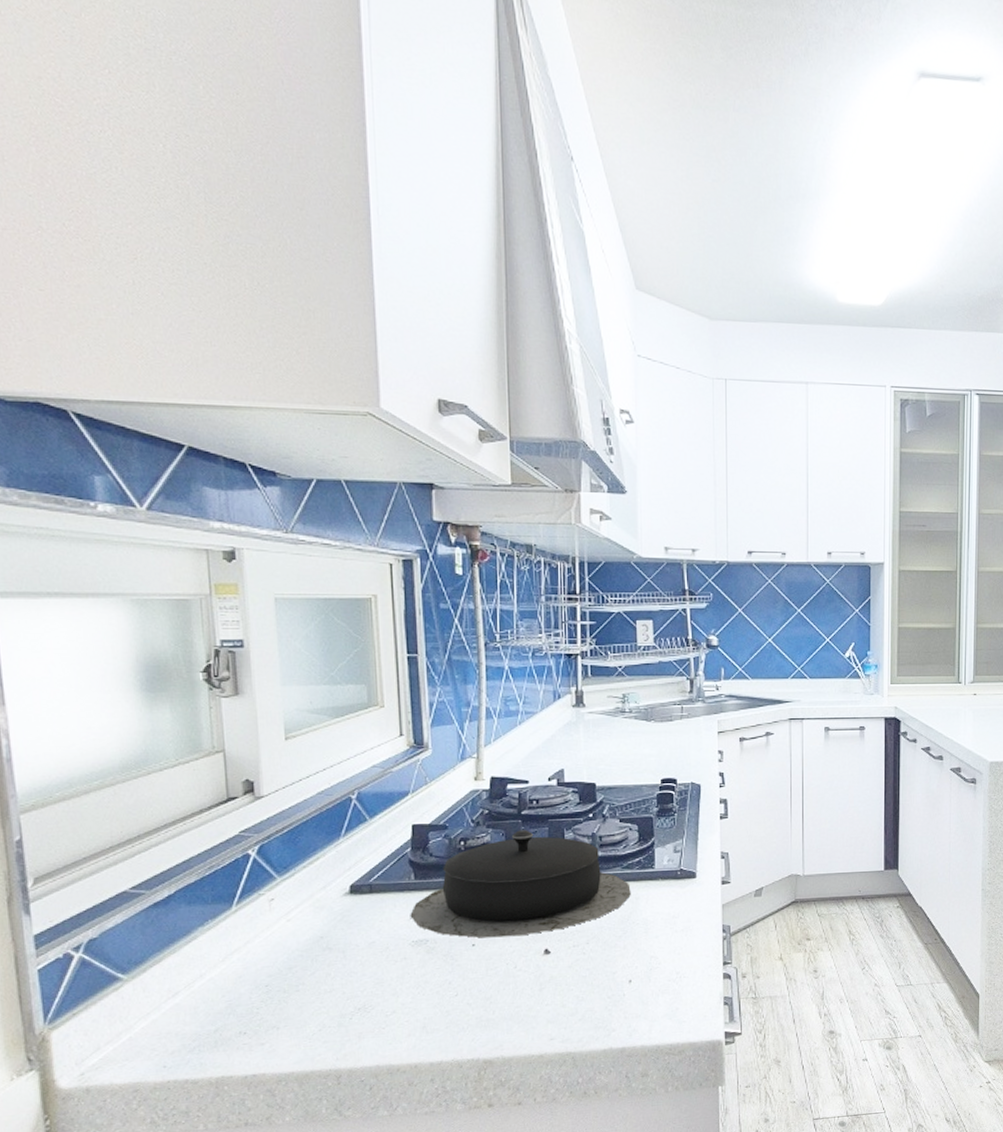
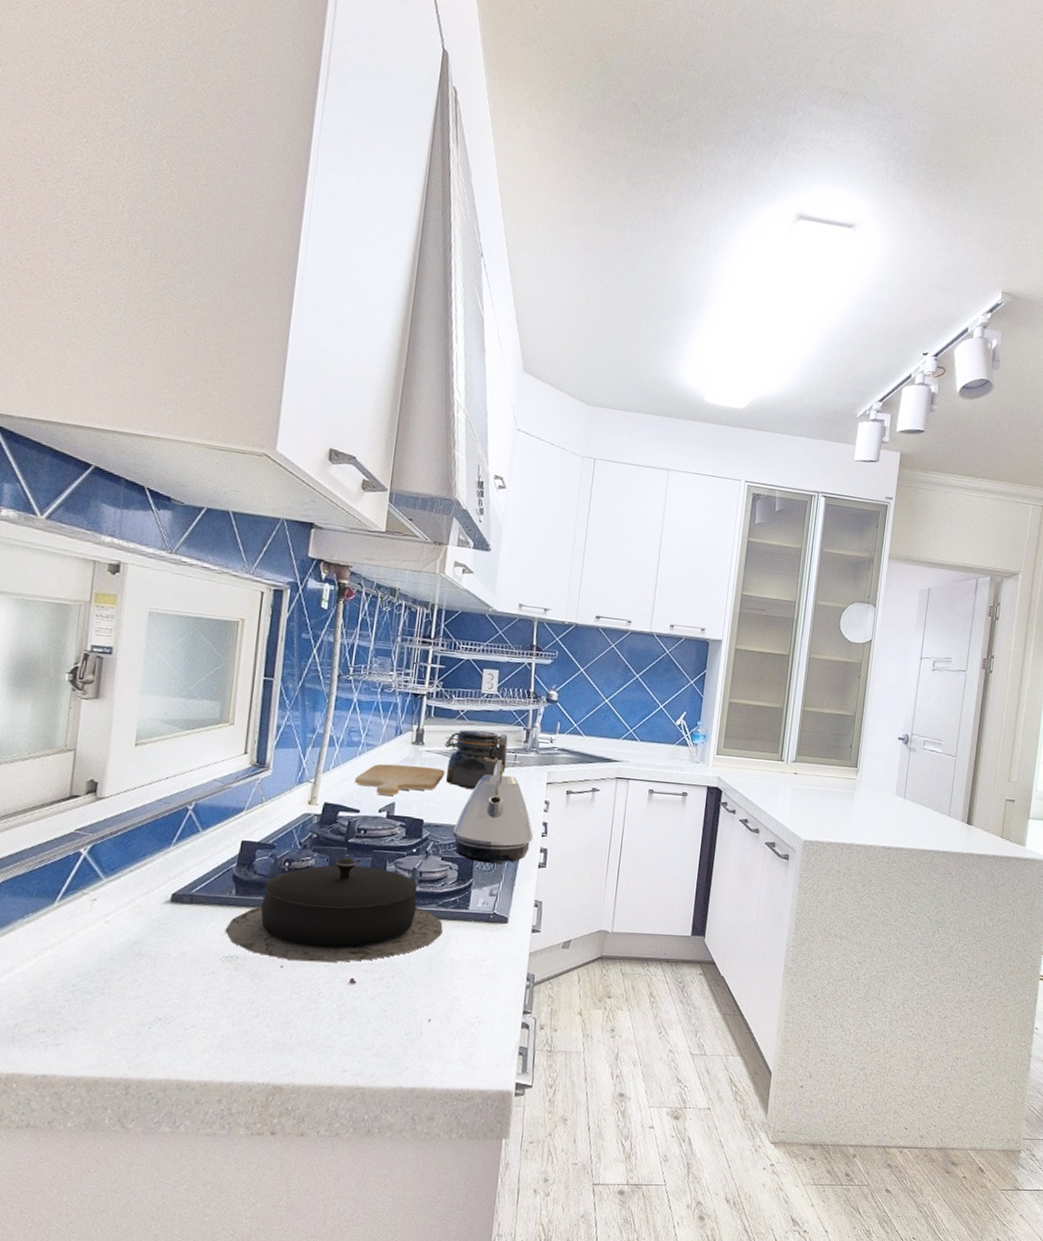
chopping board: none [518,729,612,764] -> present [354,763,446,796]
jar: none [607,685,673,747] -> present [445,729,506,789]
kettle: none [627,686,712,821] -> present [452,734,534,864]

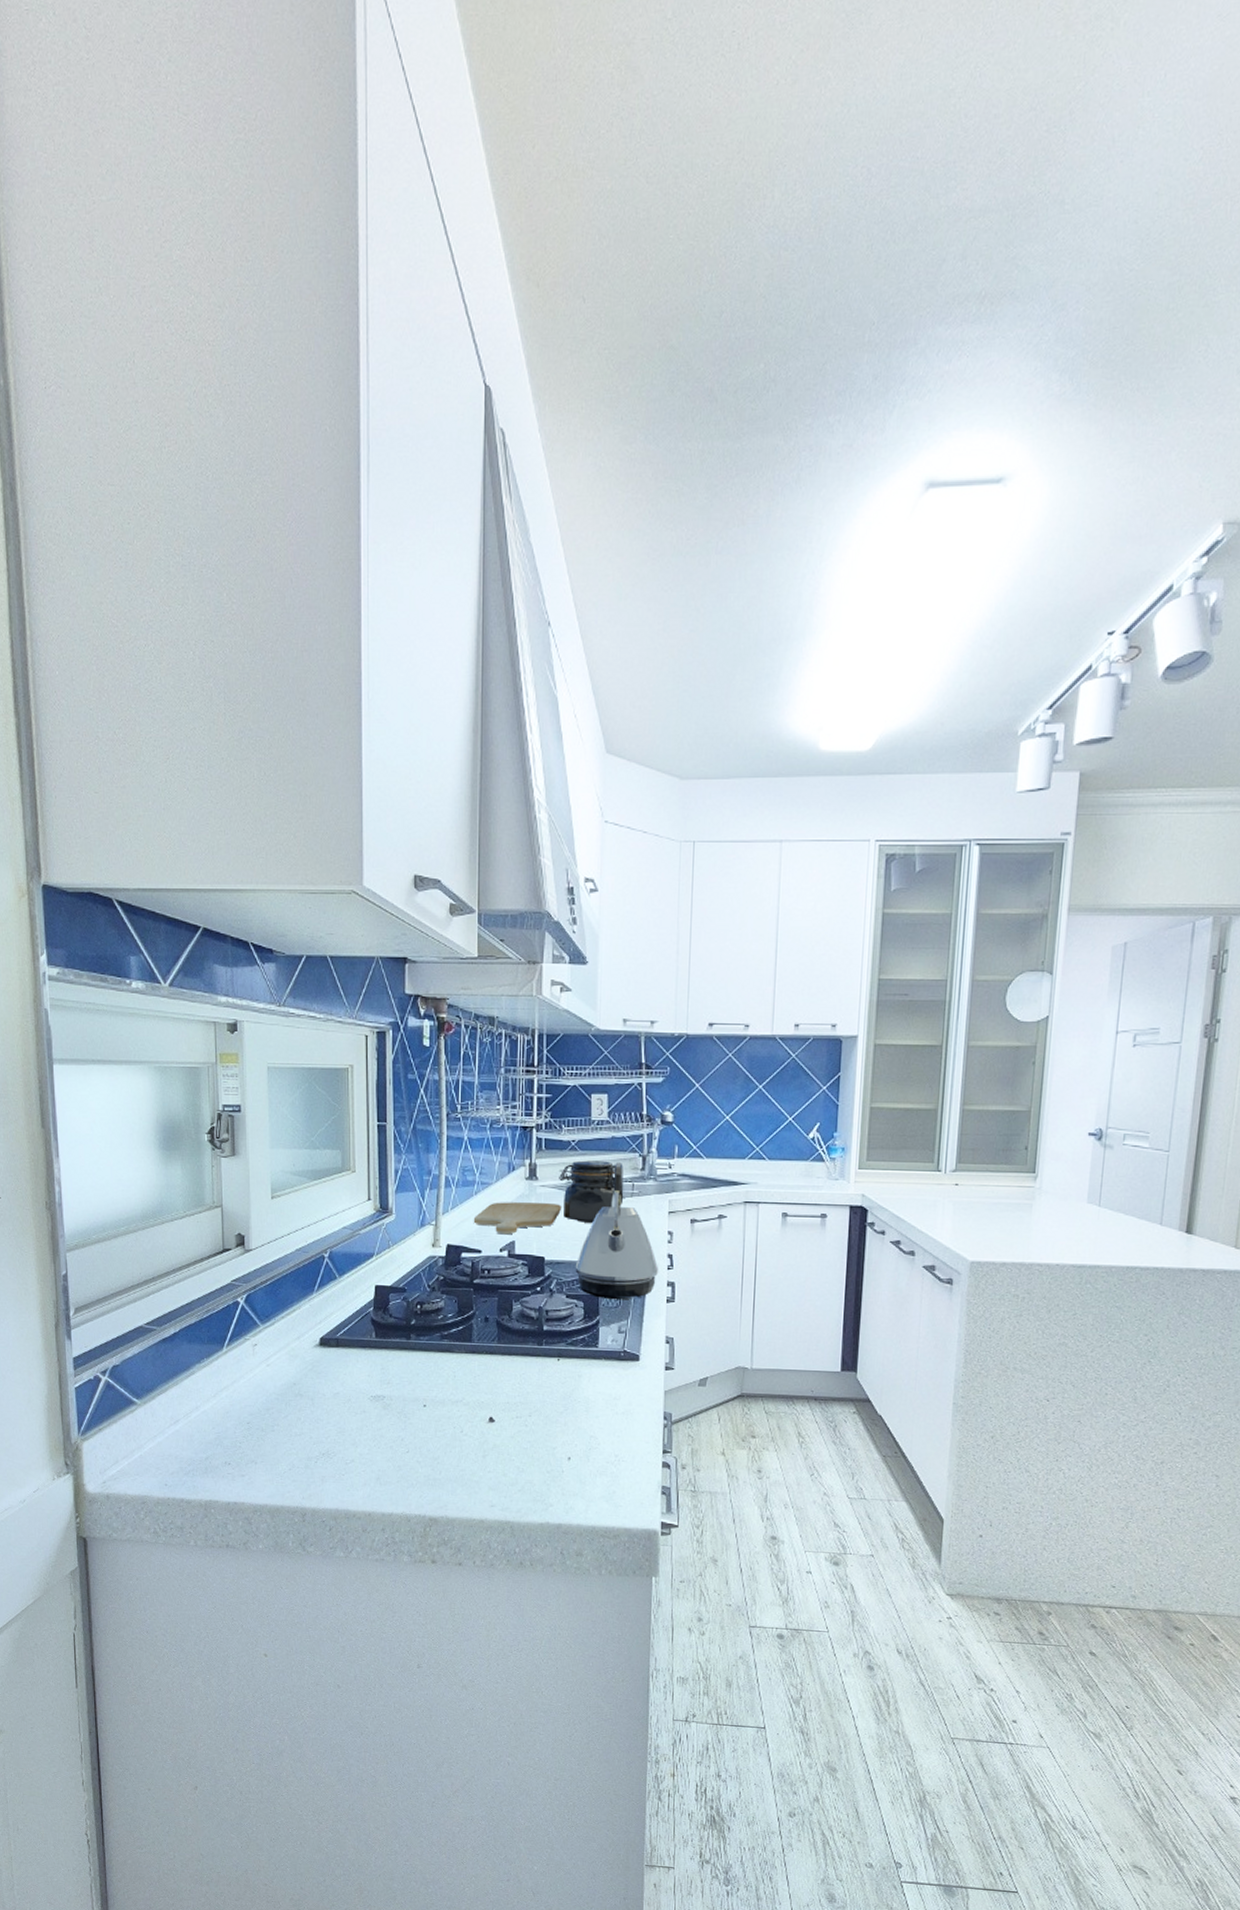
cooking pot: present [225,857,443,963] -> none [370,1298,574,1402]

